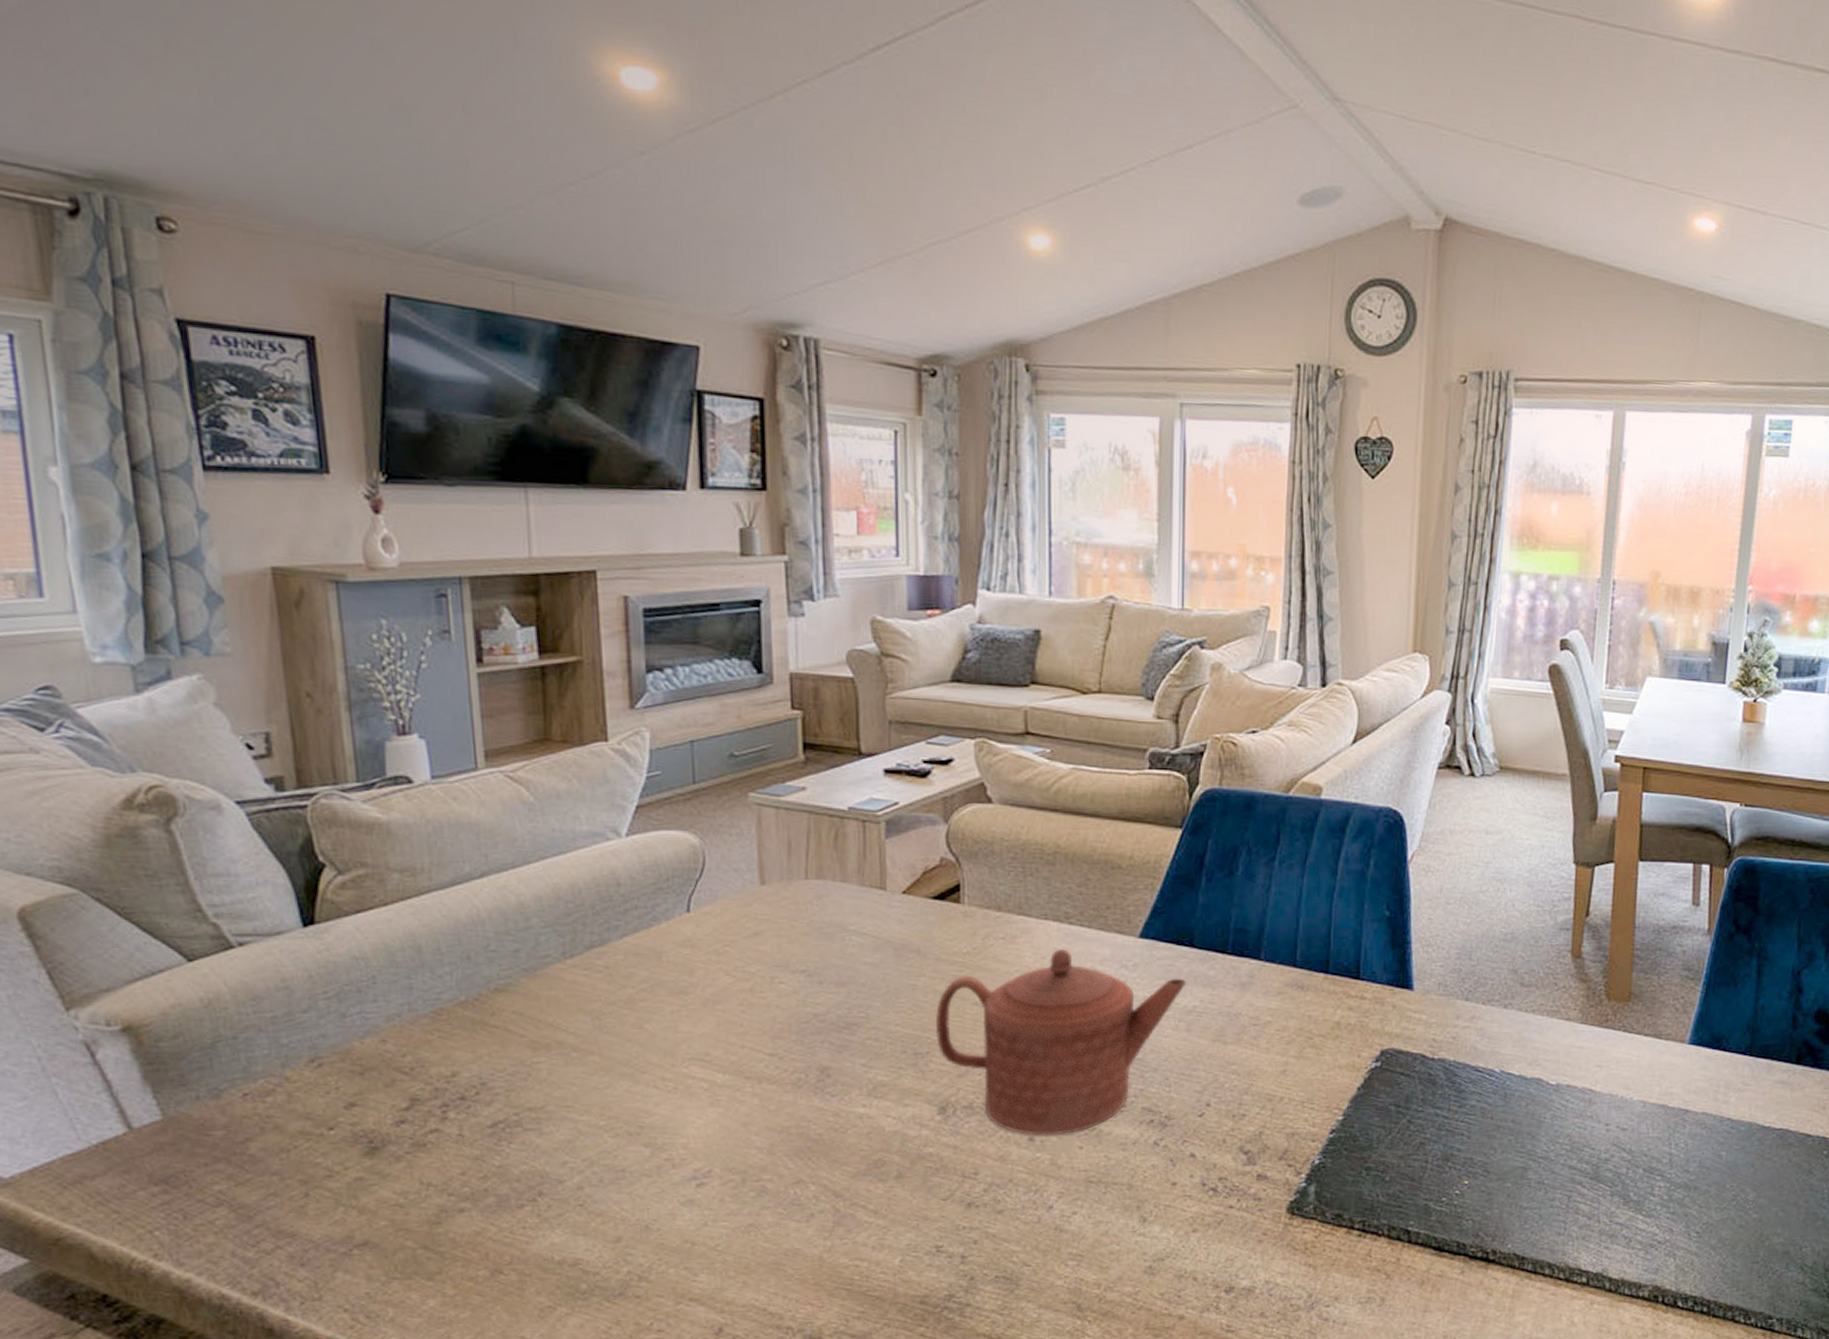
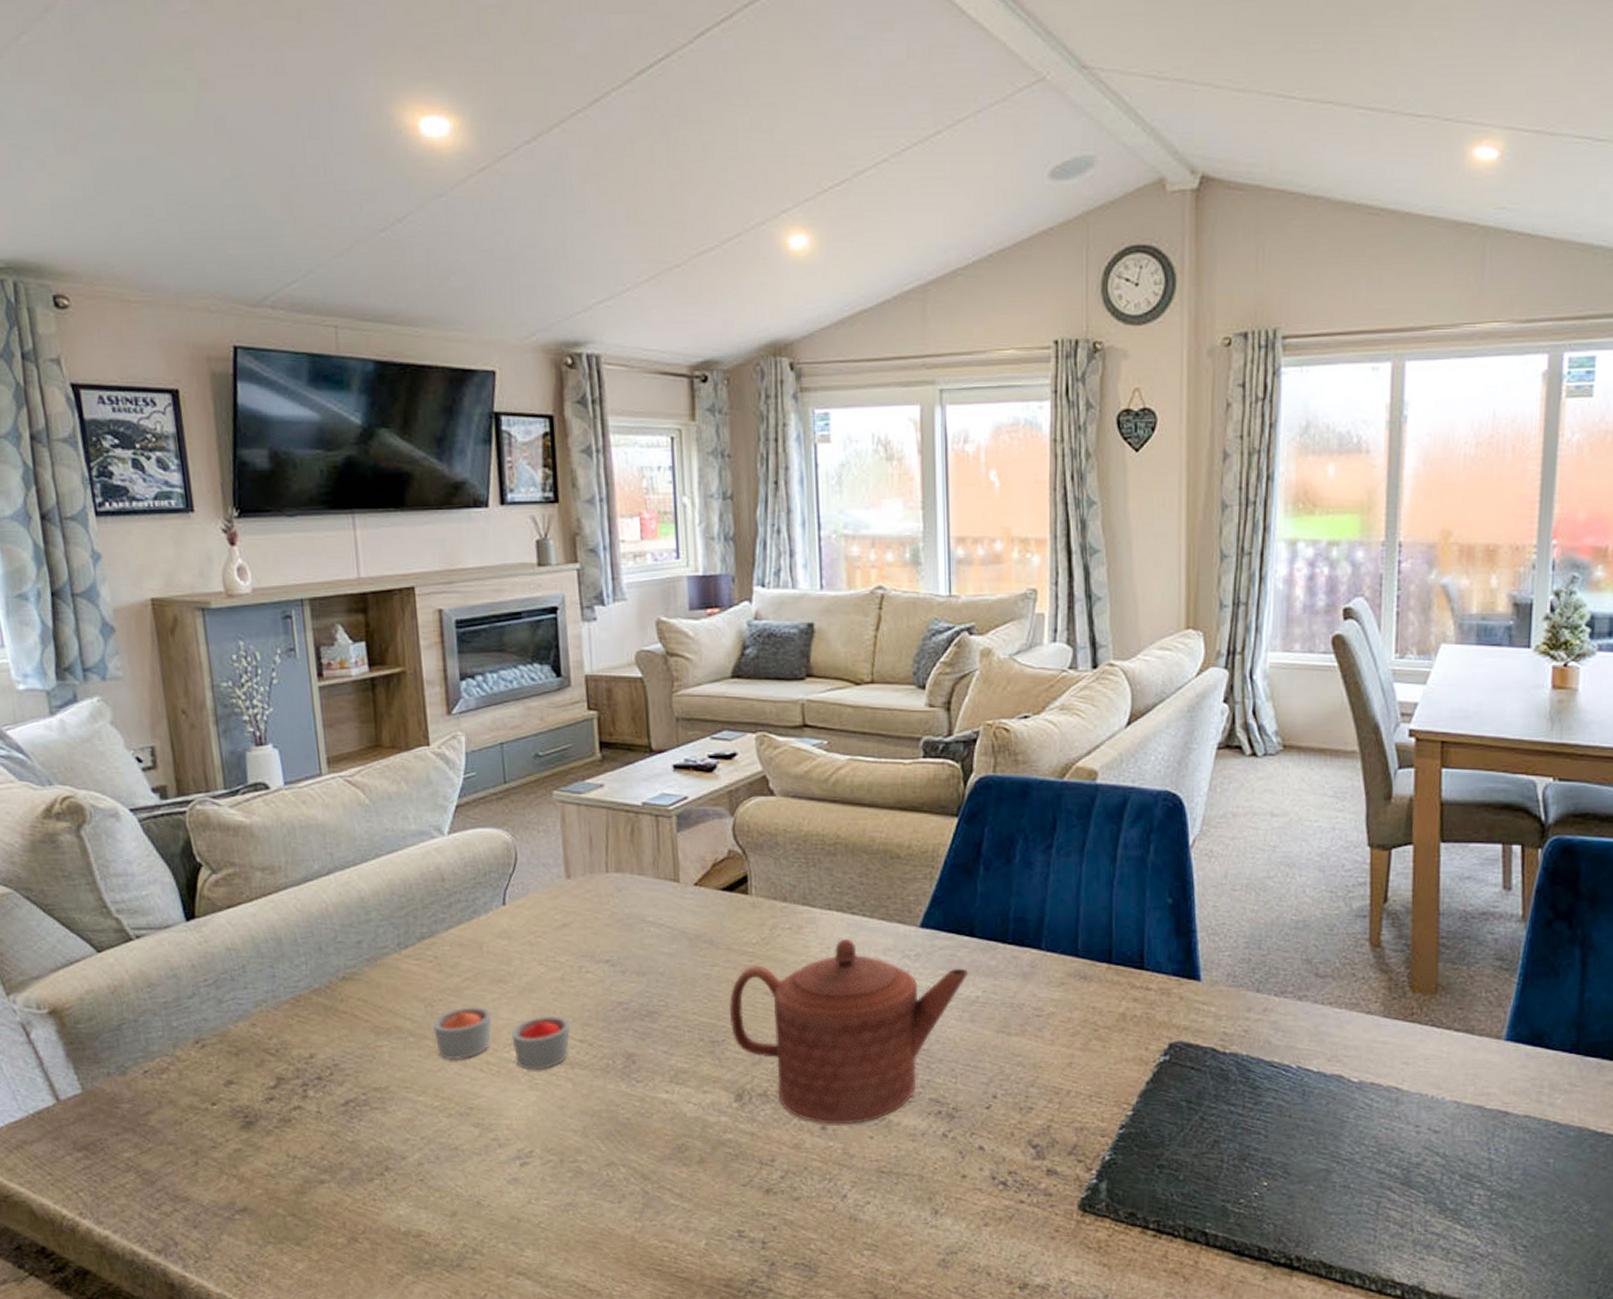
candle: none [599,1019,760,1086] -> present [432,1006,571,1070]

